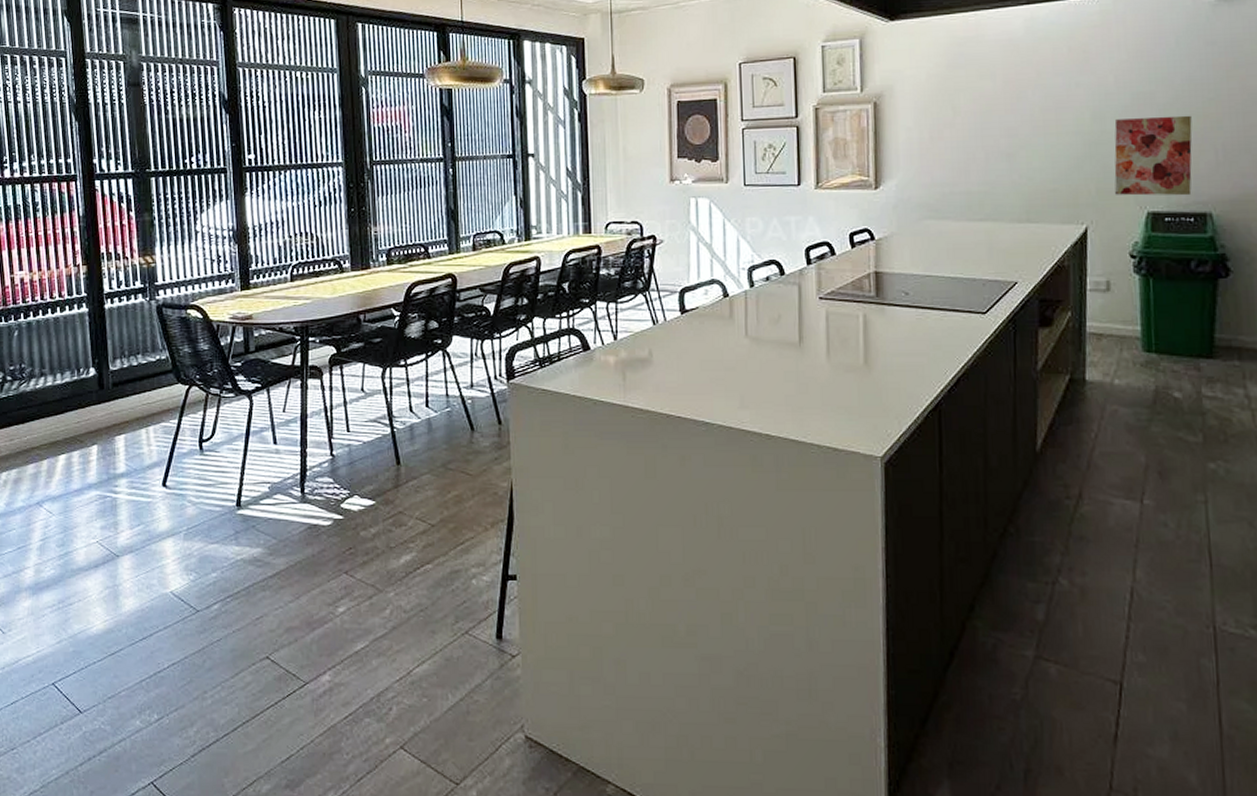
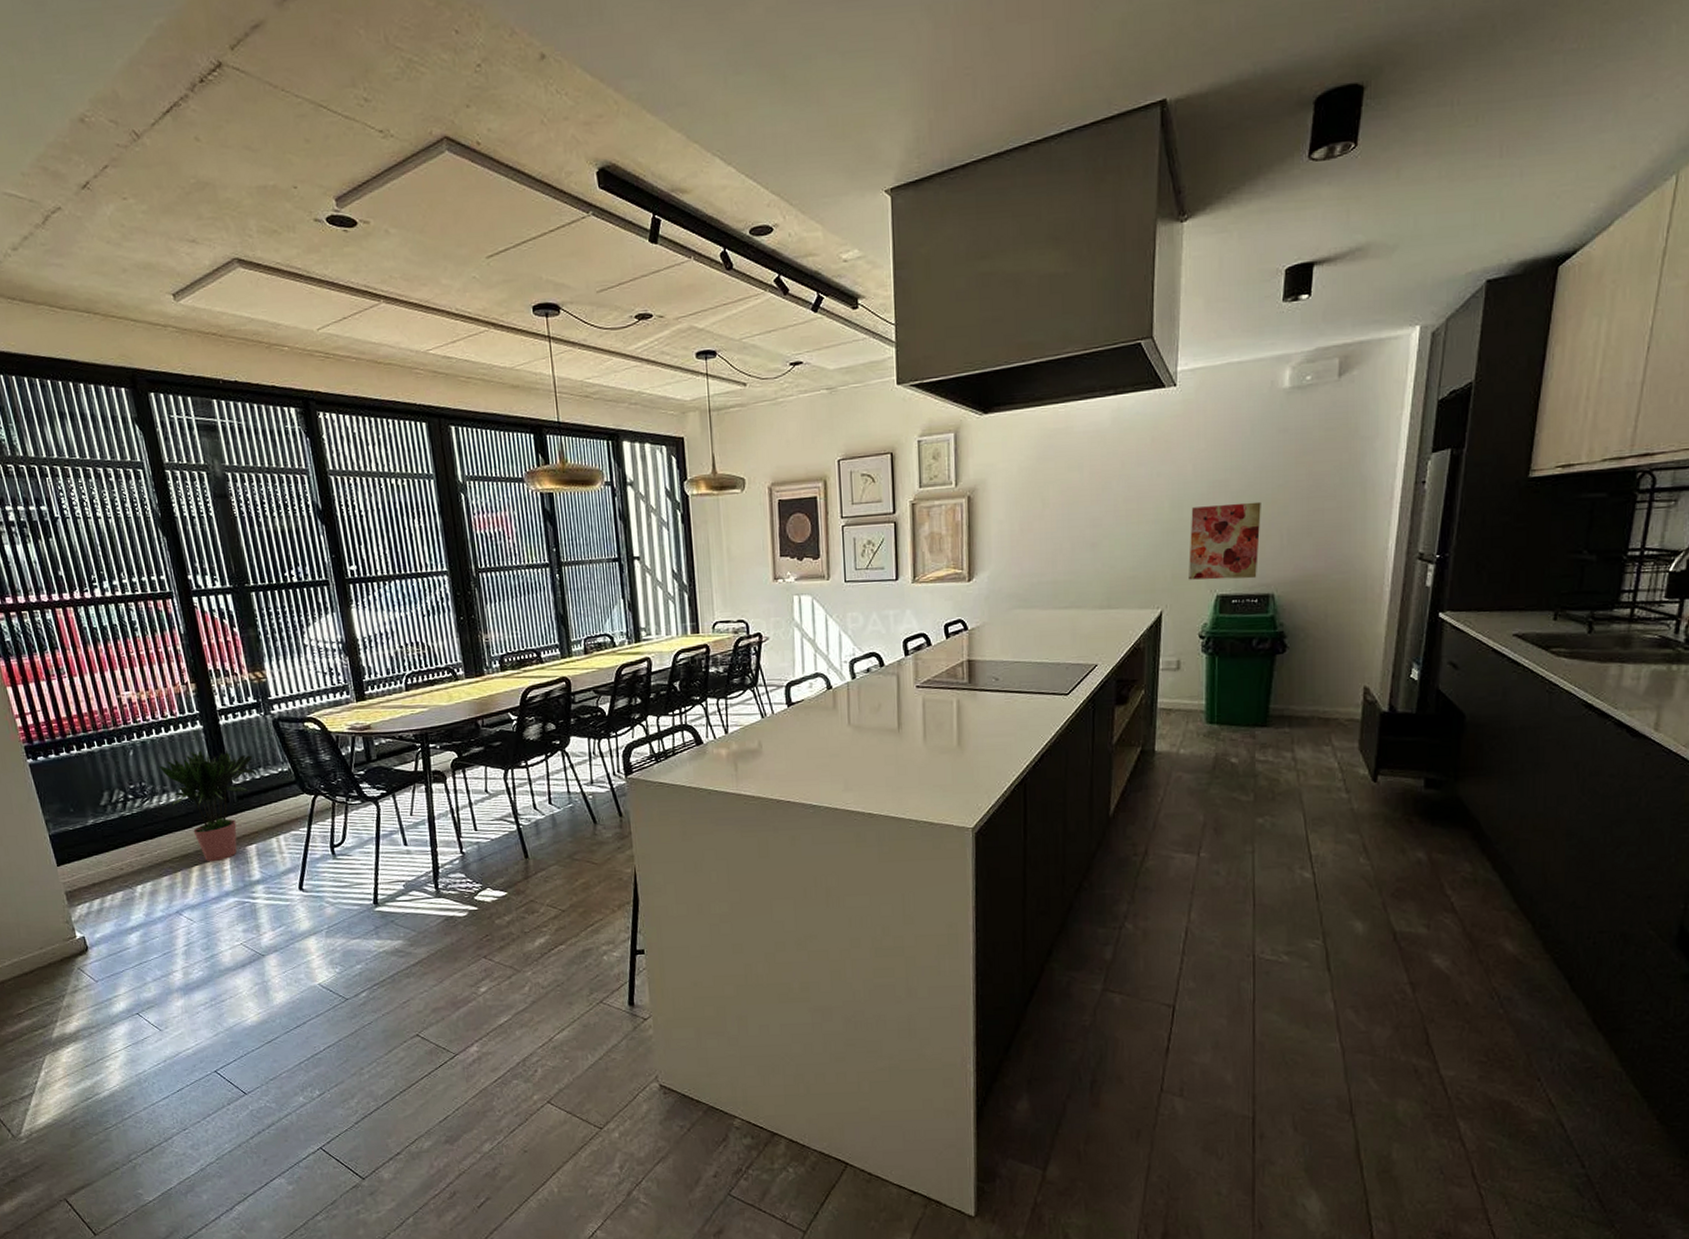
potted plant: none [40,333,135,450] -> present [159,750,258,861]

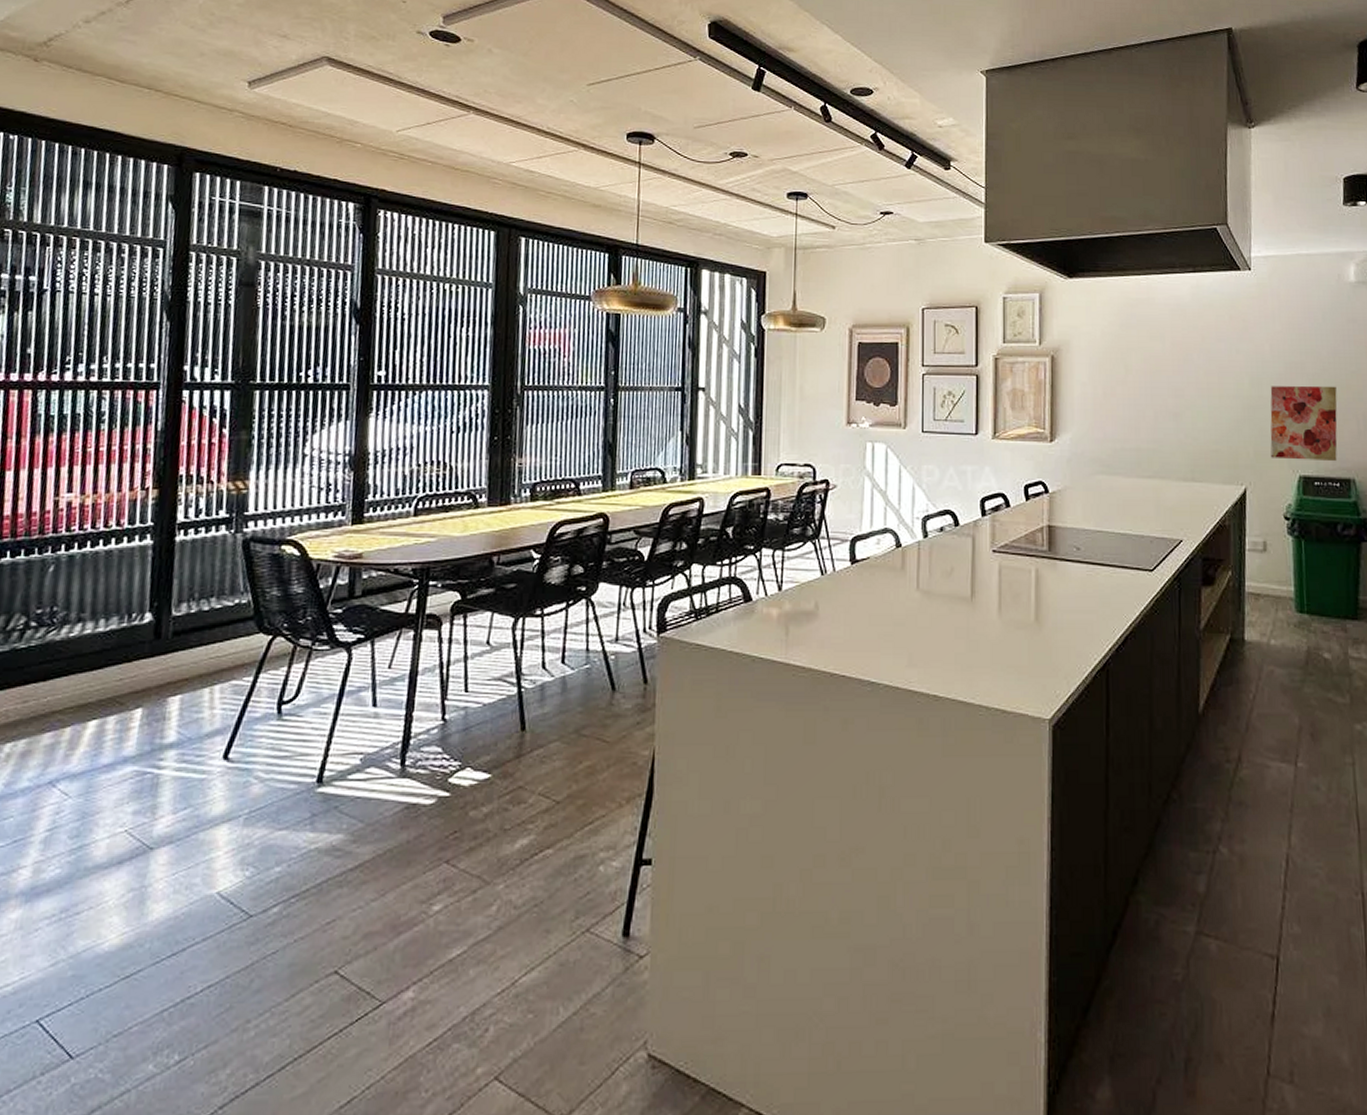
potted plant: present [159,750,258,861] -> none [82,570,207,714]

